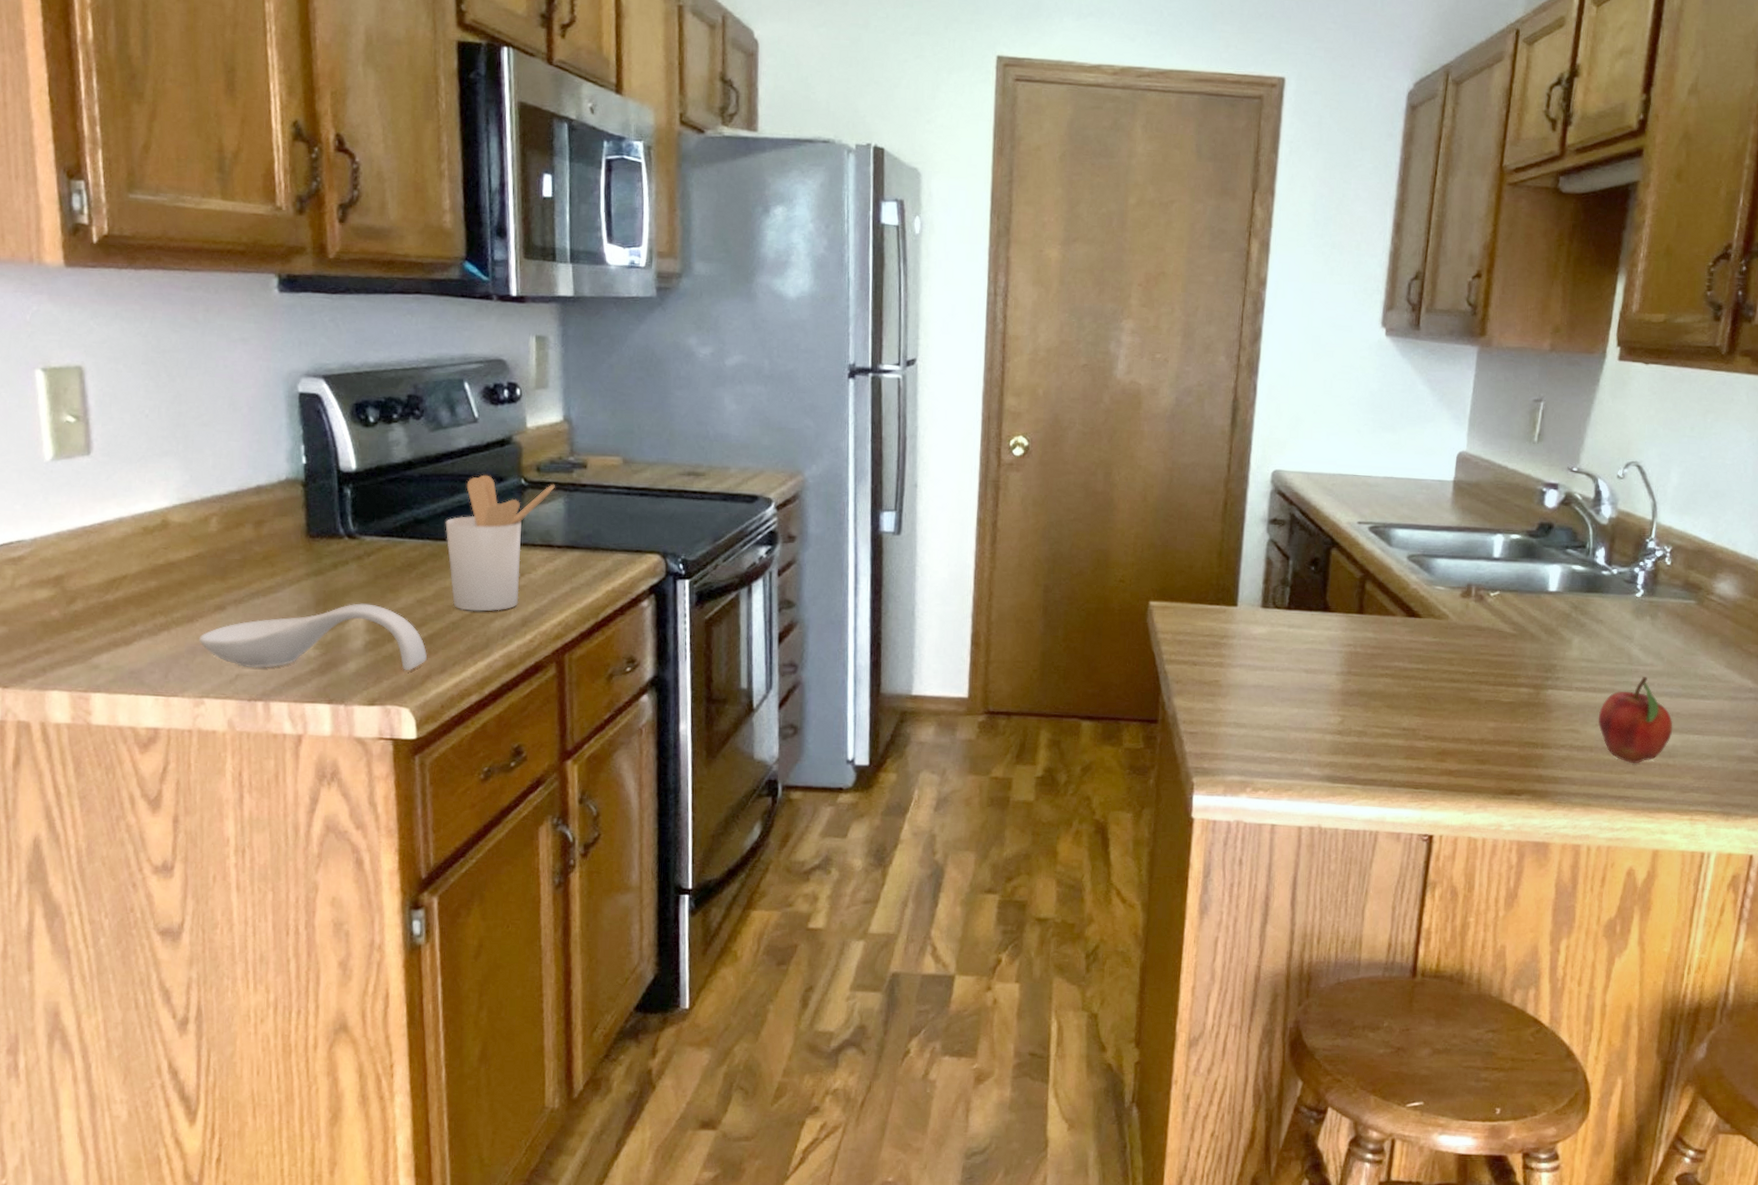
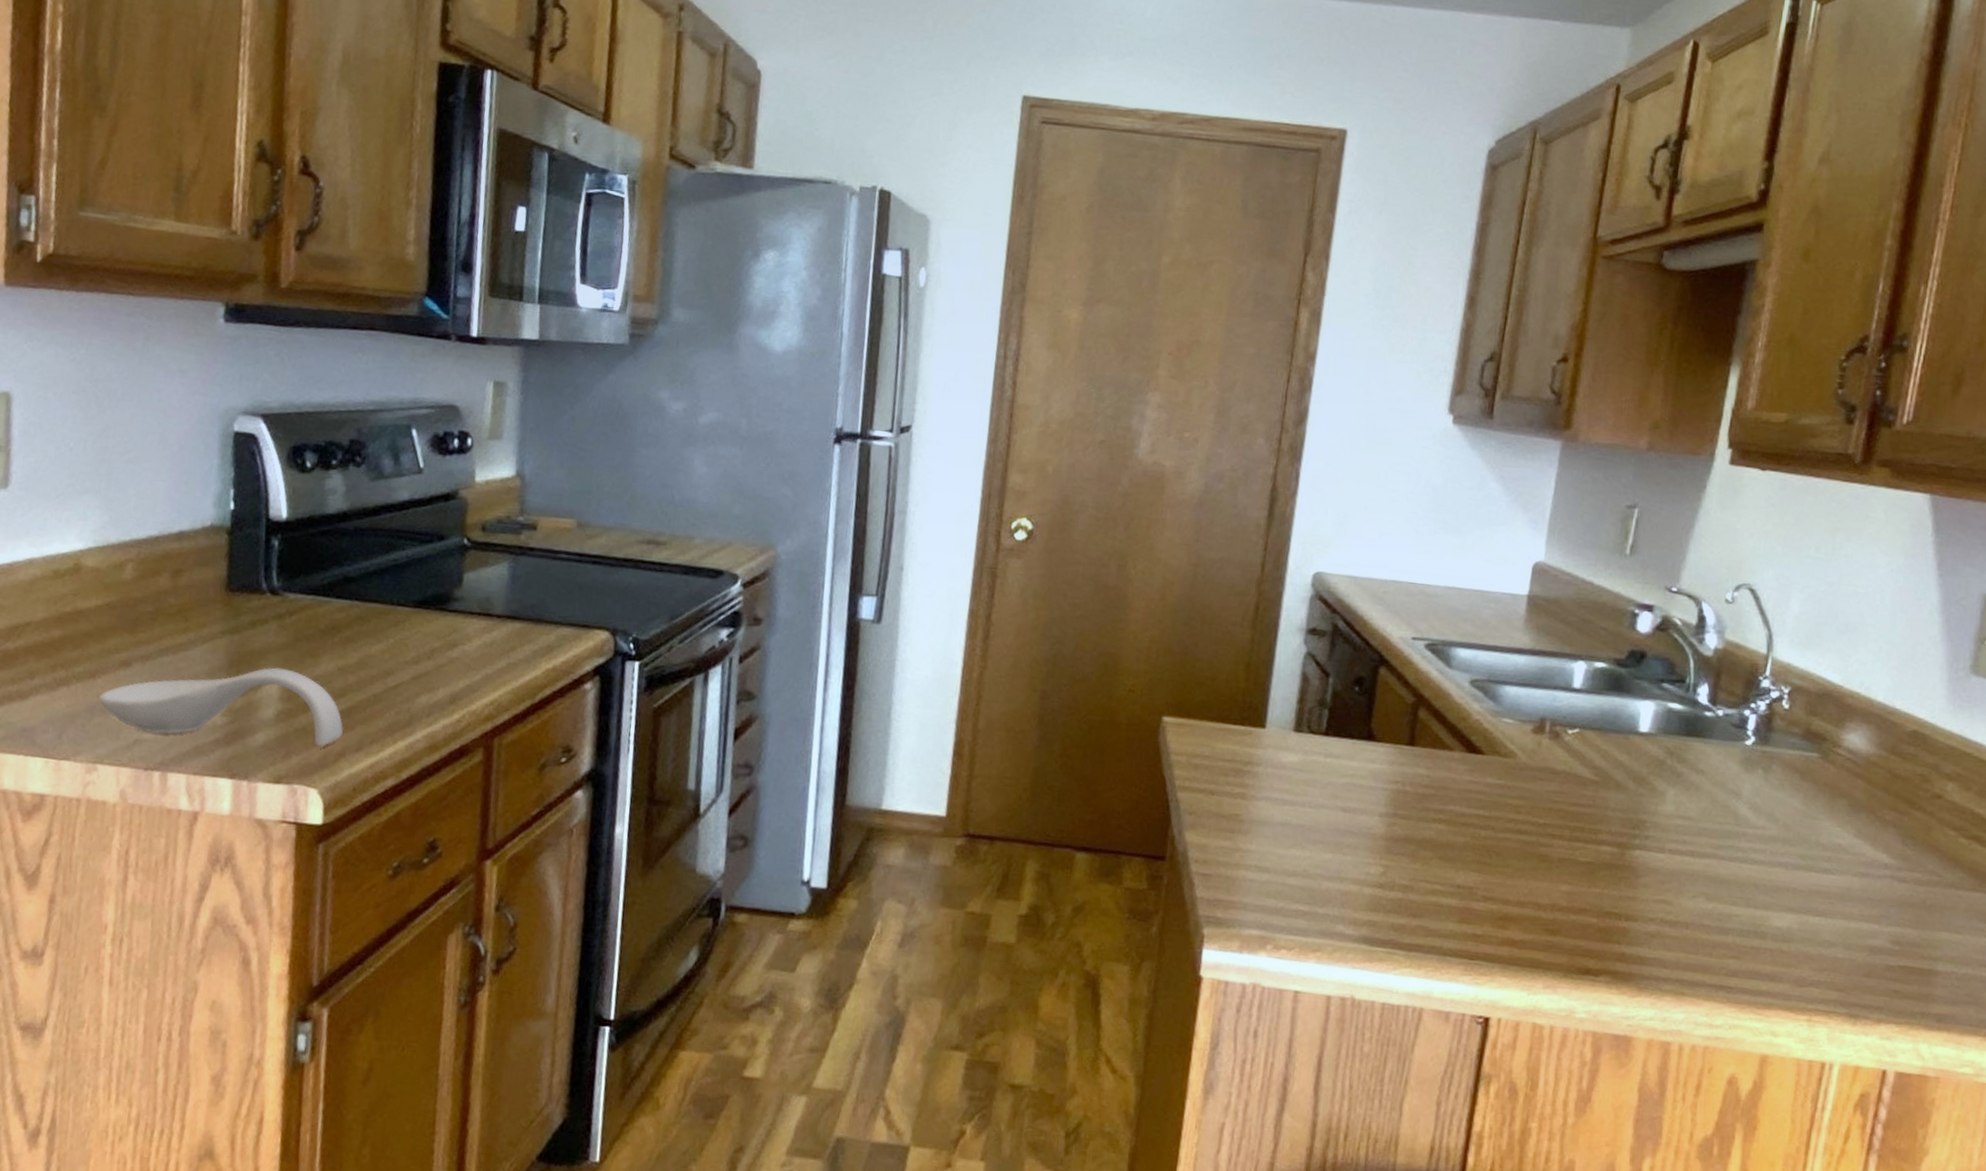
utensil holder: present [445,474,555,612] -> none [376,531,500,685]
fruit: present [1598,677,1673,764] -> none [1695,841,1789,948]

